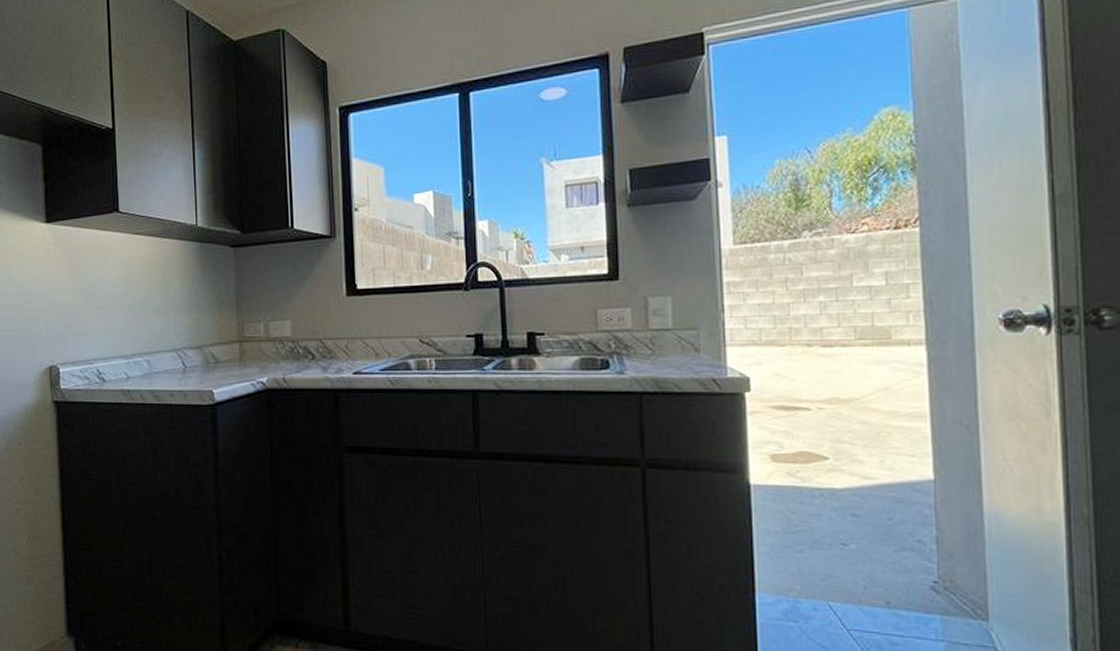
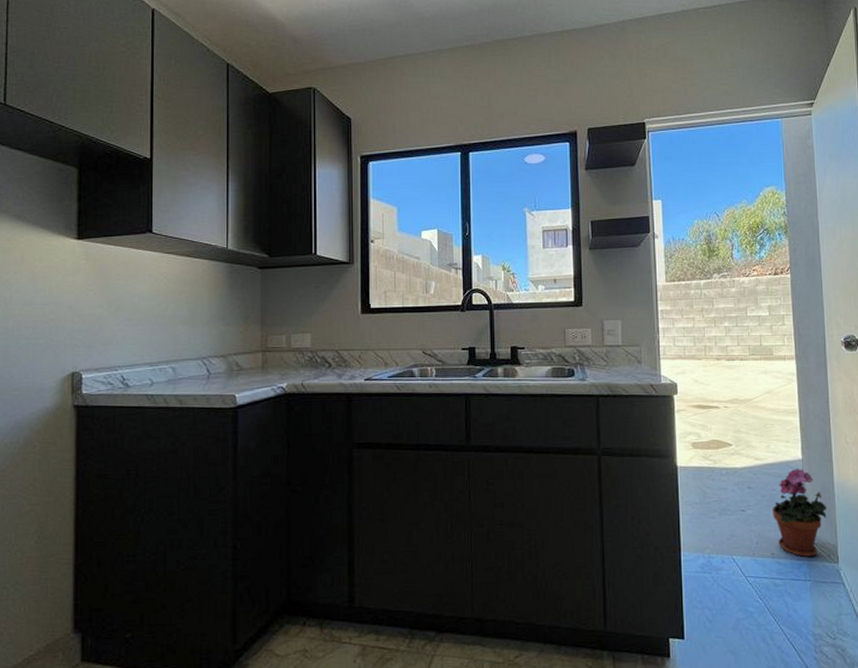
potted plant: none [888,491,972,610] -> present [772,468,827,557]

